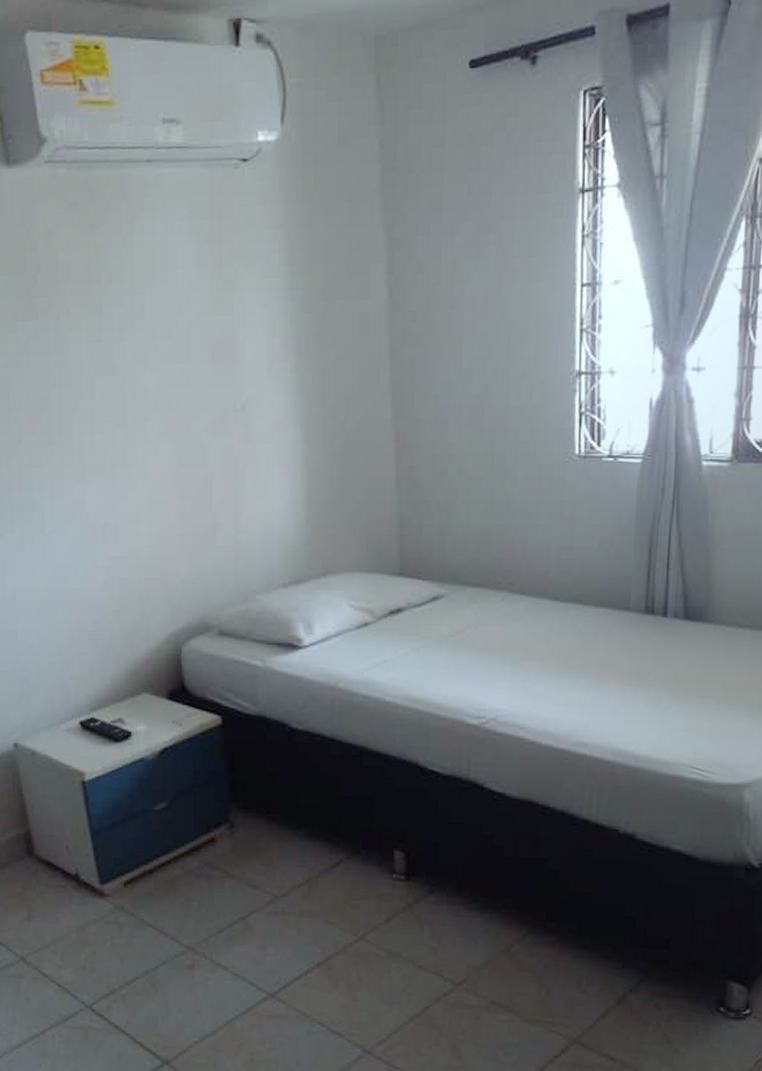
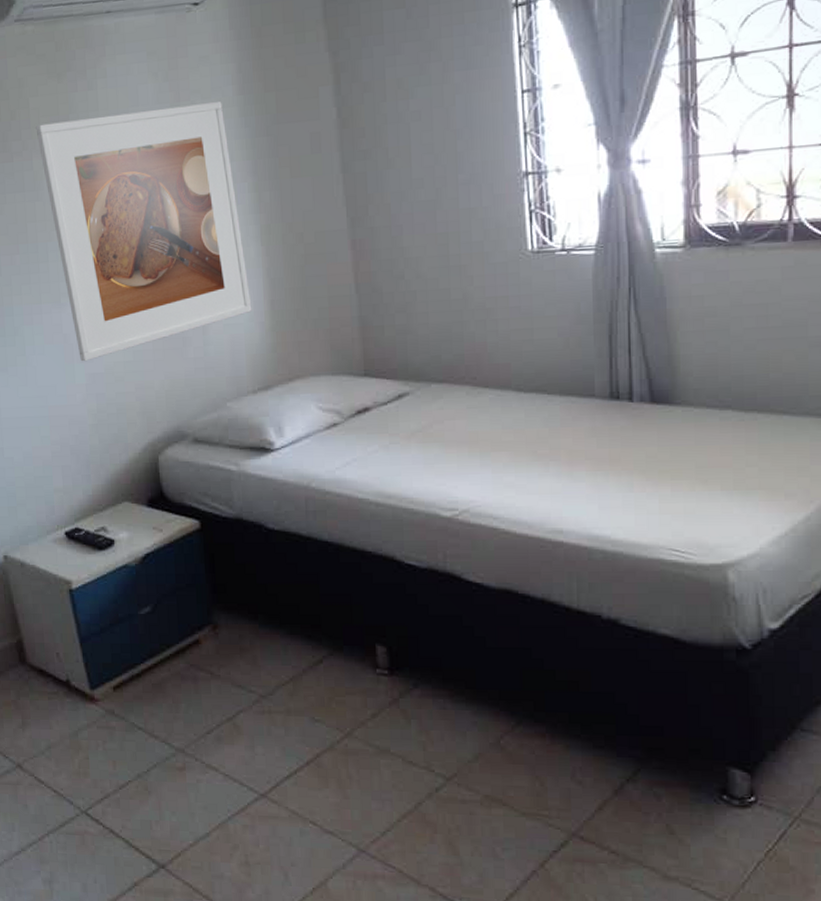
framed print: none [64,270,288,543] -> present [35,100,252,362]

